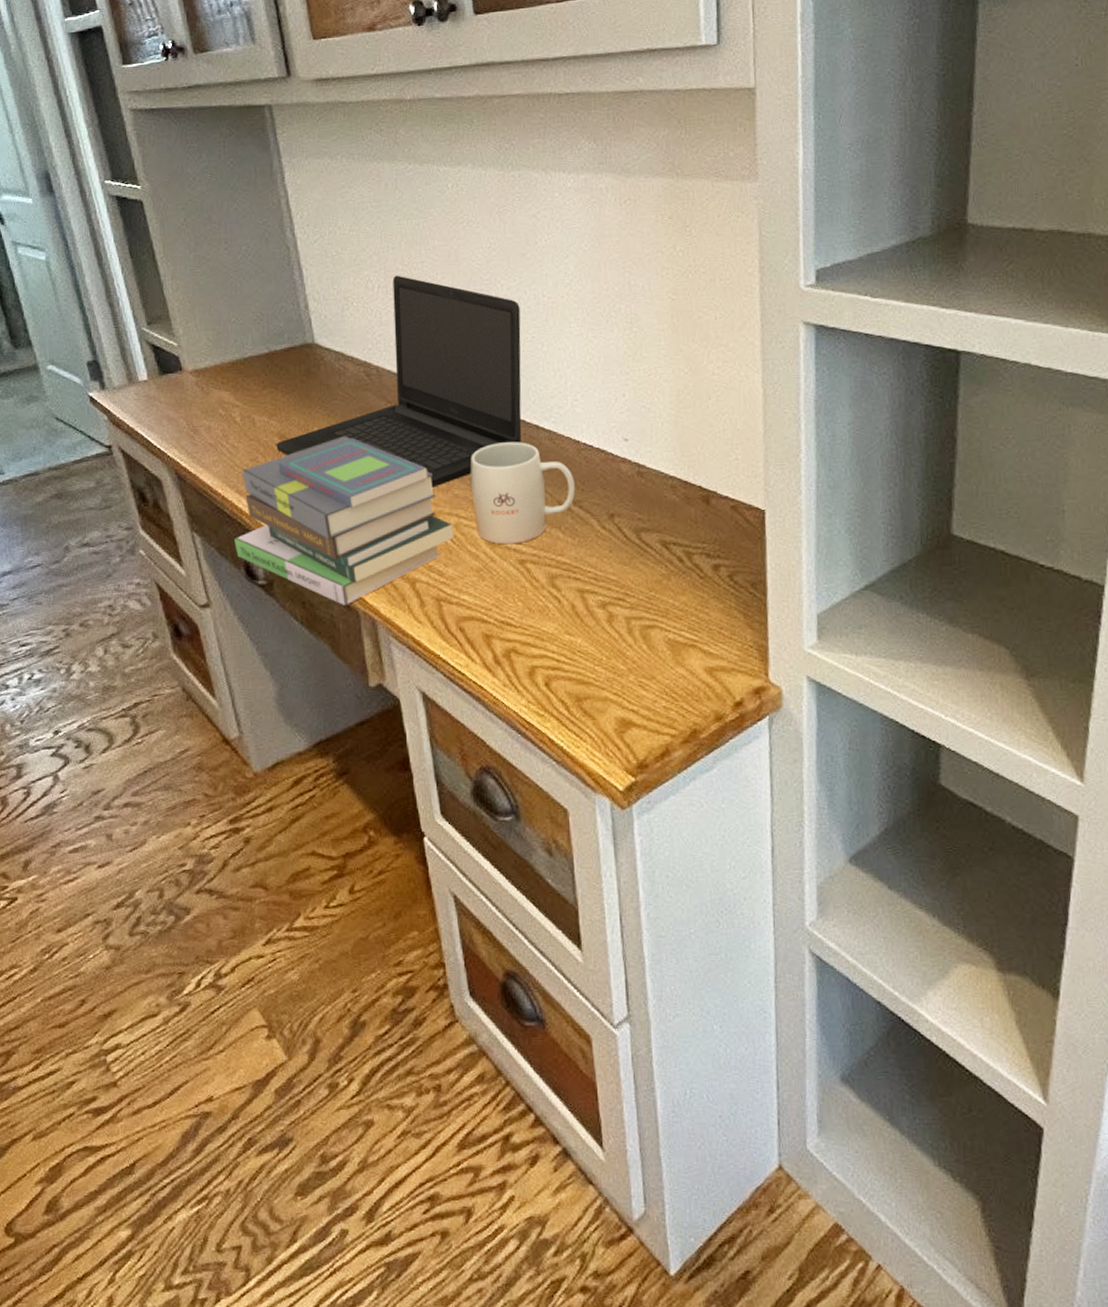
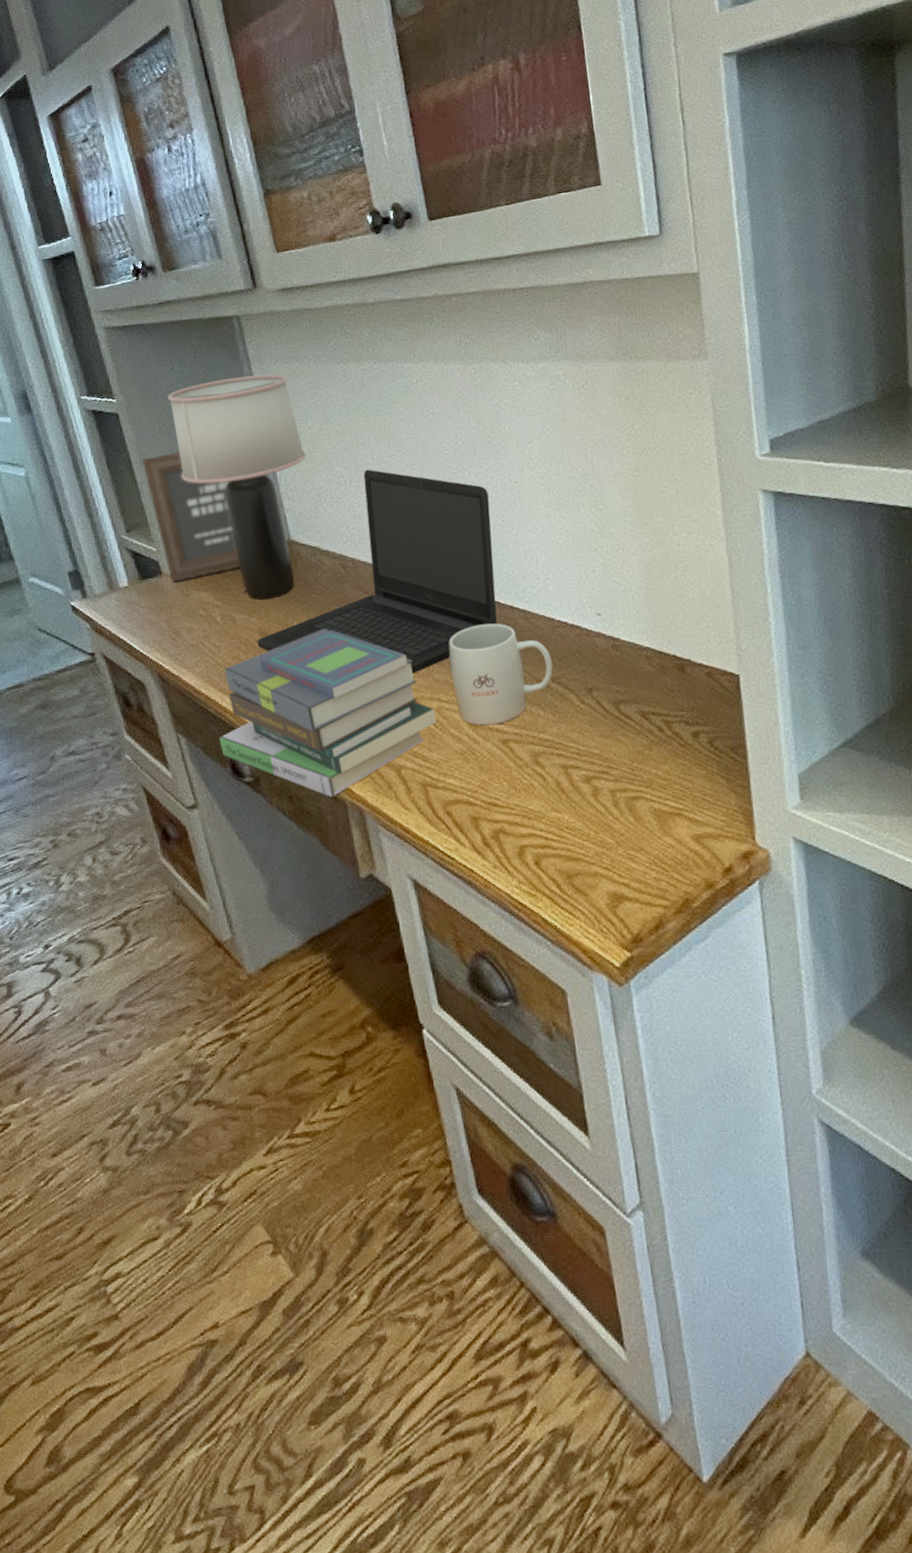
picture frame: none [166,245,262,379] -> present [143,452,240,582]
table lamp: none [194,169,334,402] -> present [167,374,306,600]

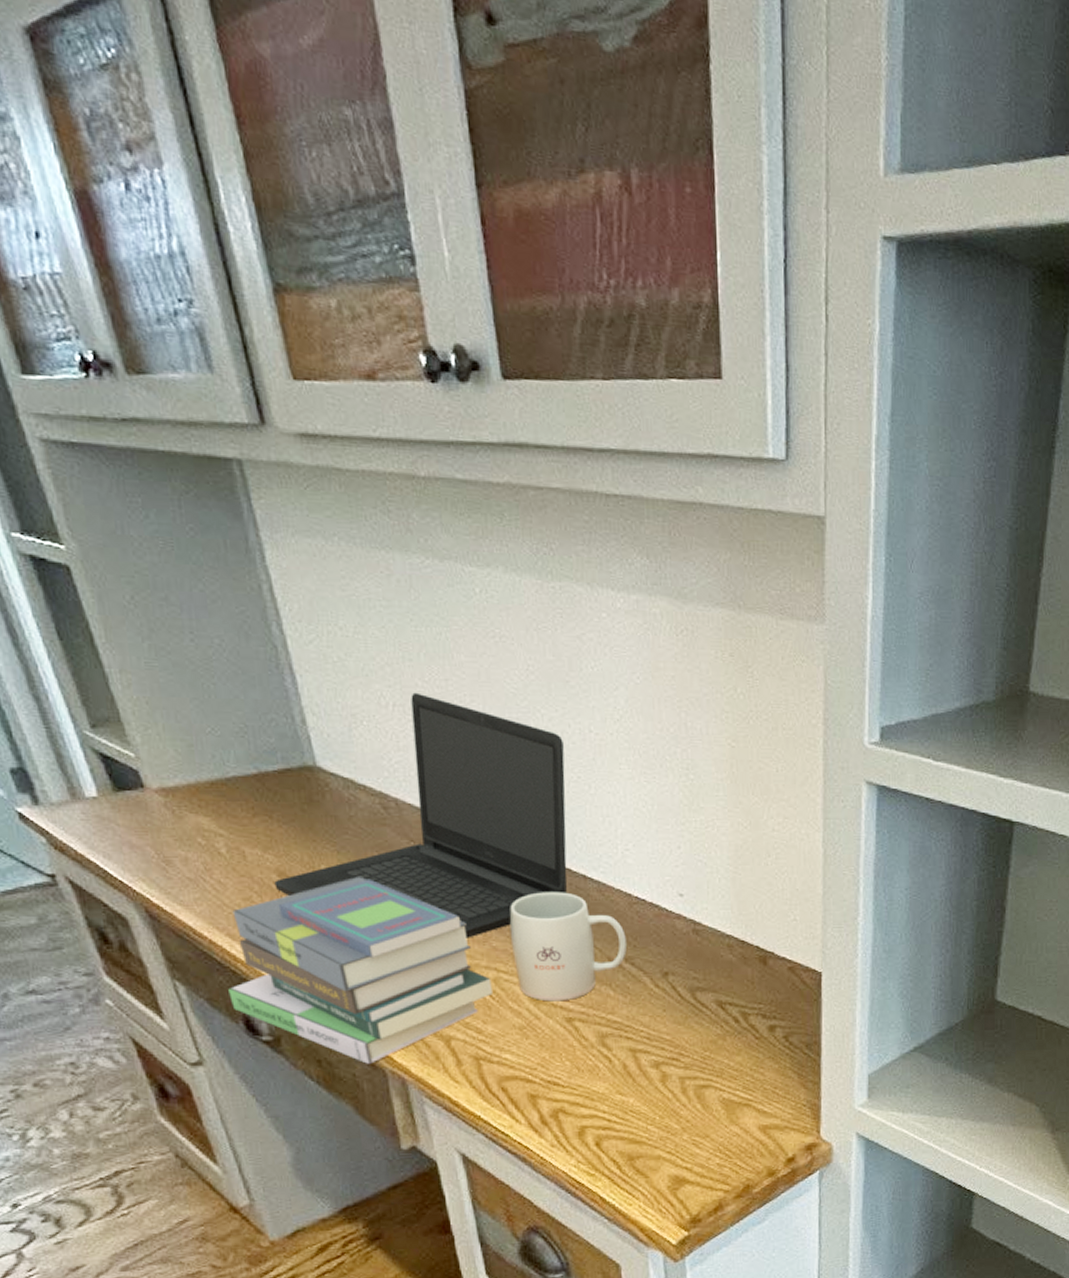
picture frame: present [143,452,240,582] -> none [109,631,251,799]
table lamp: present [167,374,306,600] -> none [141,543,336,833]

